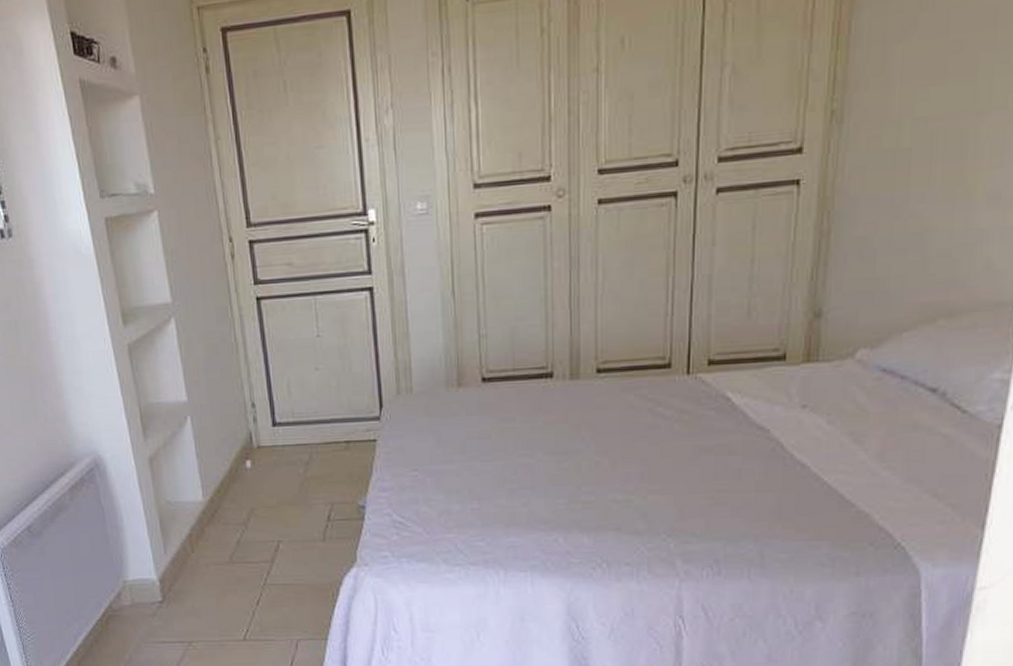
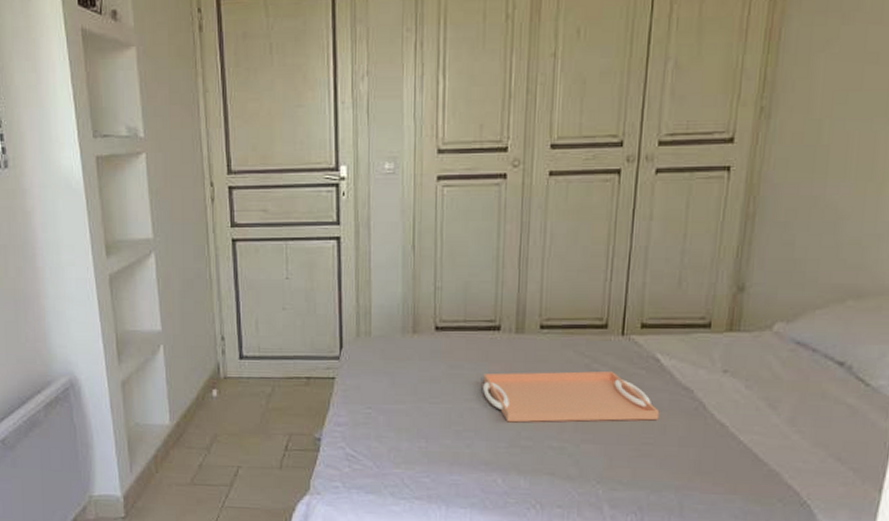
serving tray: none [537,415,733,477] -> present [483,371,660,423]

